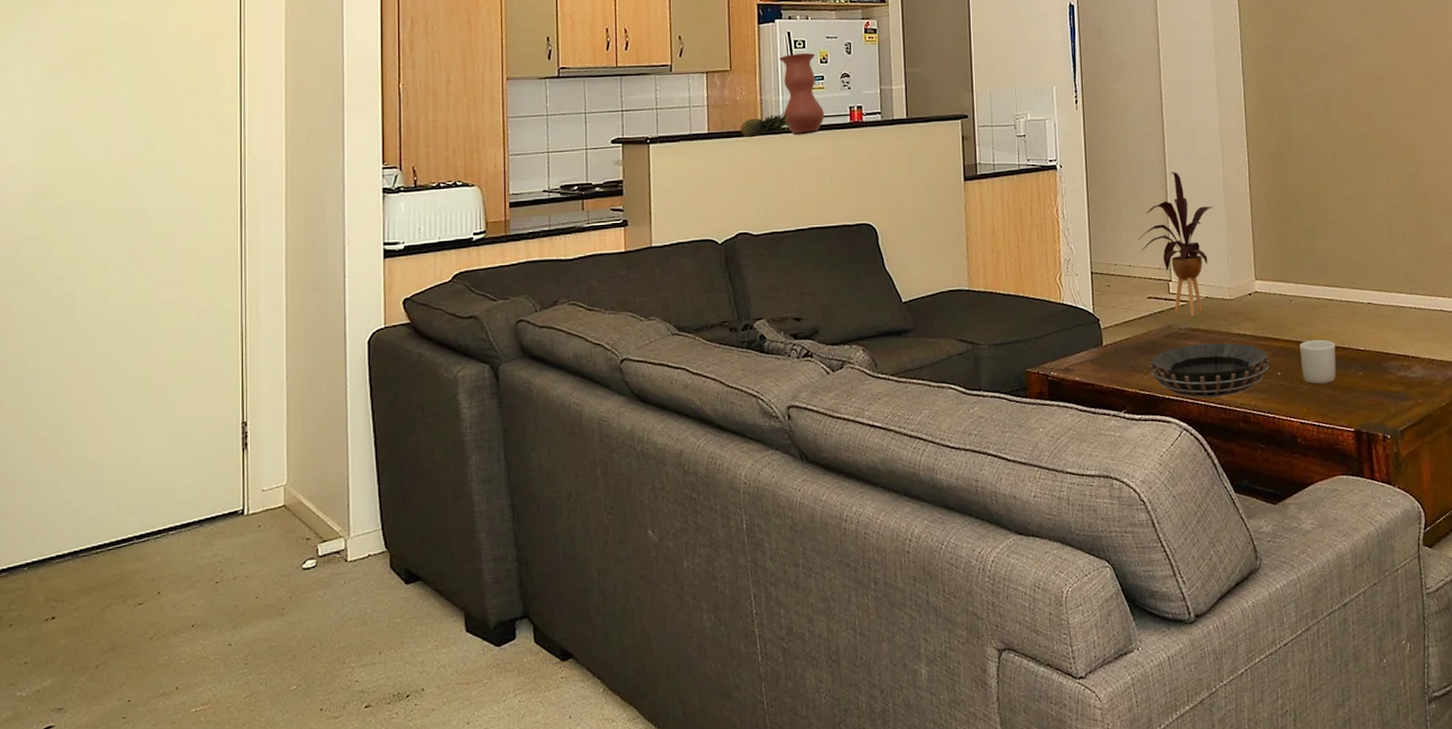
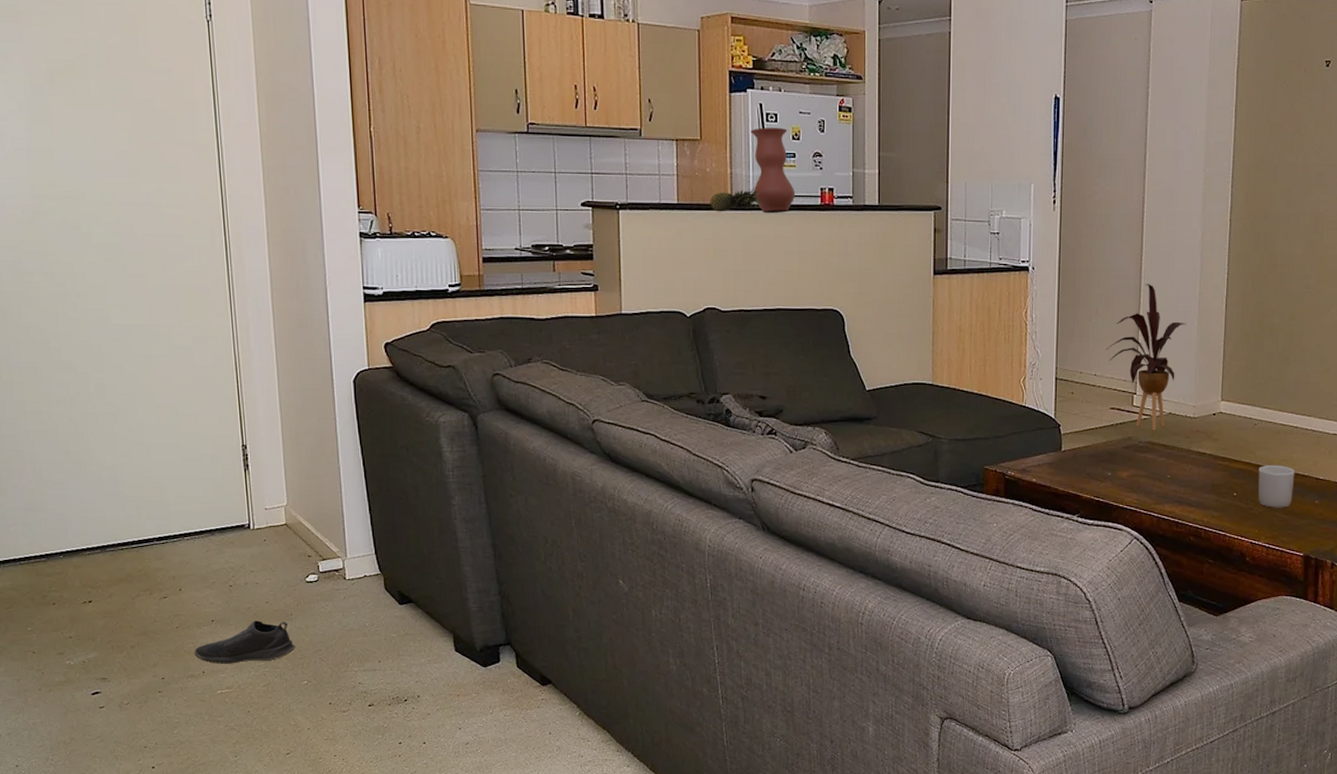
shoe: none [168,617,286,677] -> present [194,621,296,664]
decorative bowl: present [1149,343,1270,399] -> none [1106,458,1227,512]

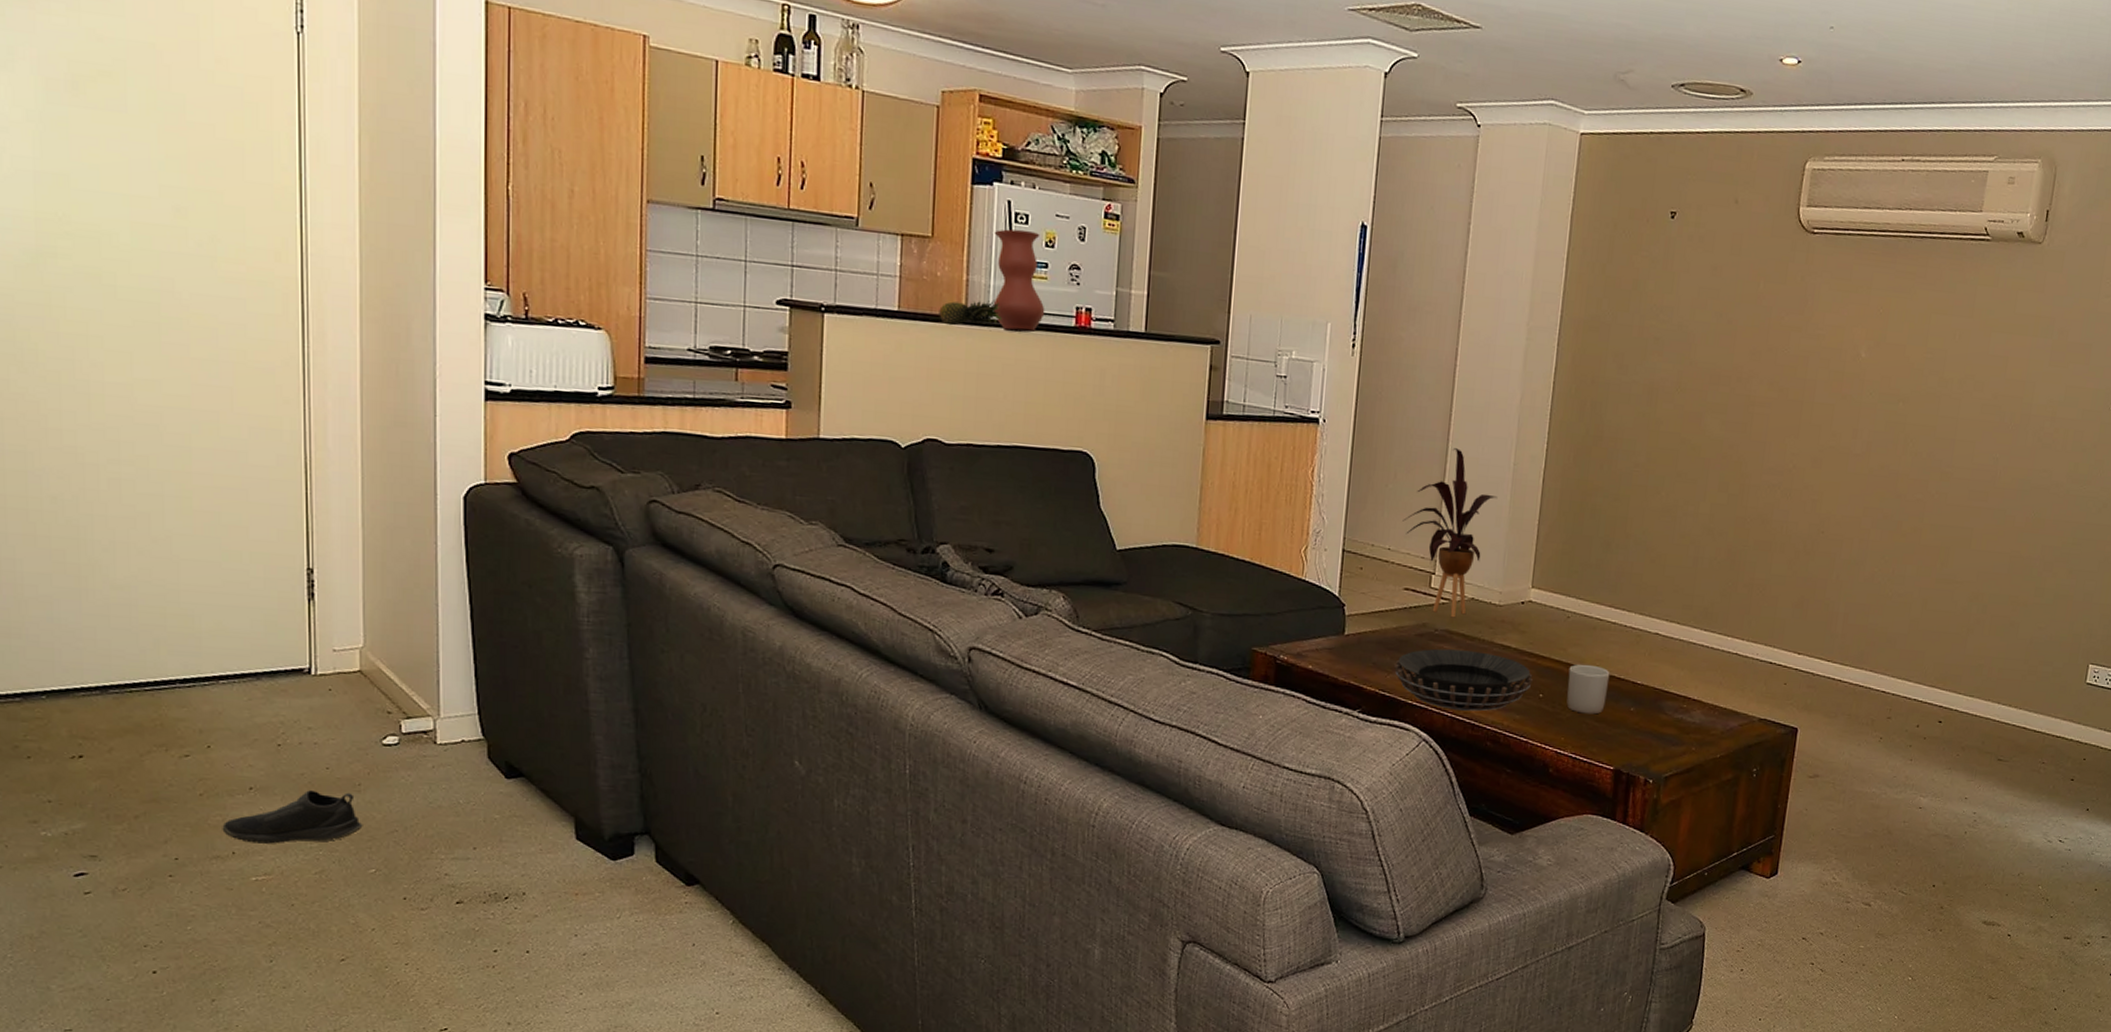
decorative bowl: none [1106,458,1227,512] -> present [1394,648,1533,712]

